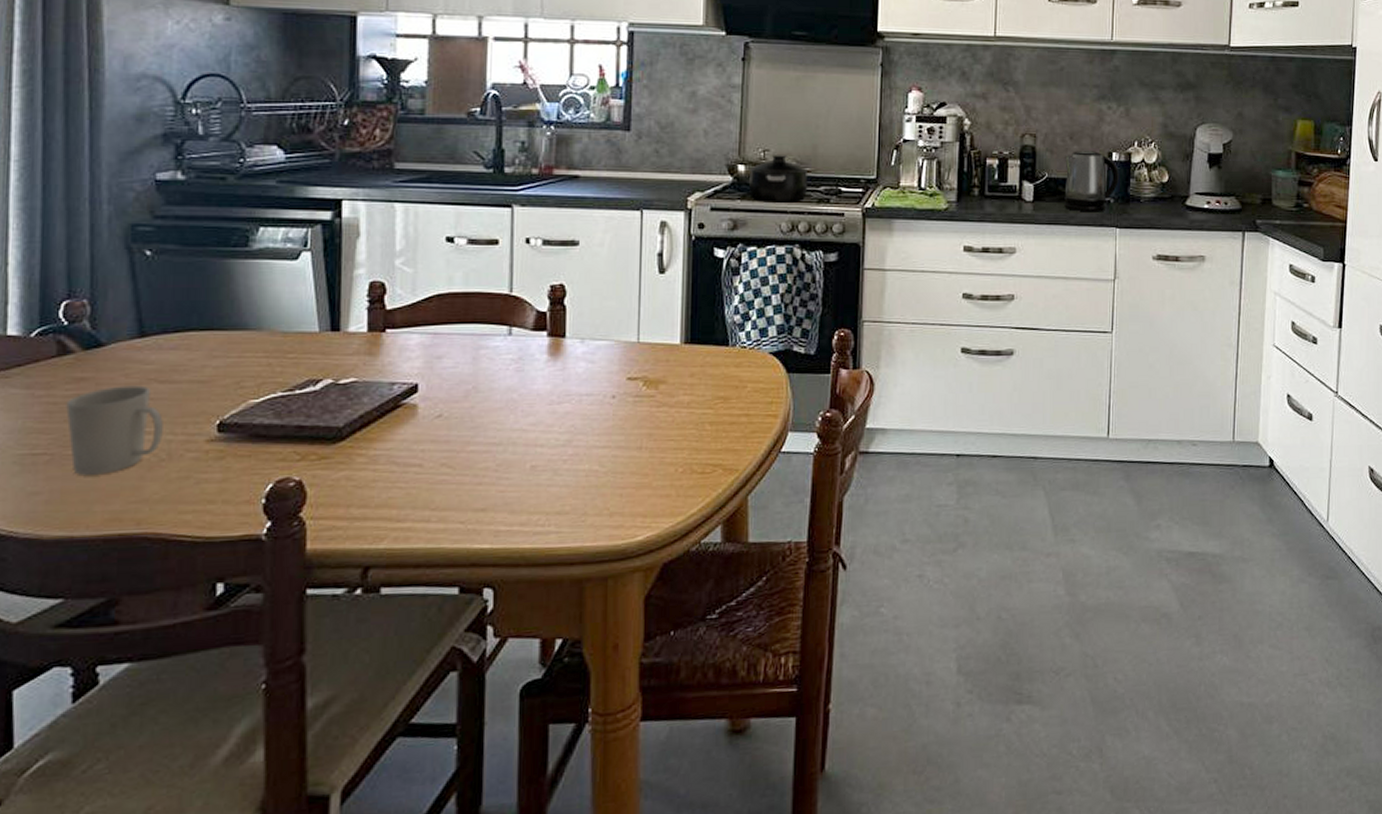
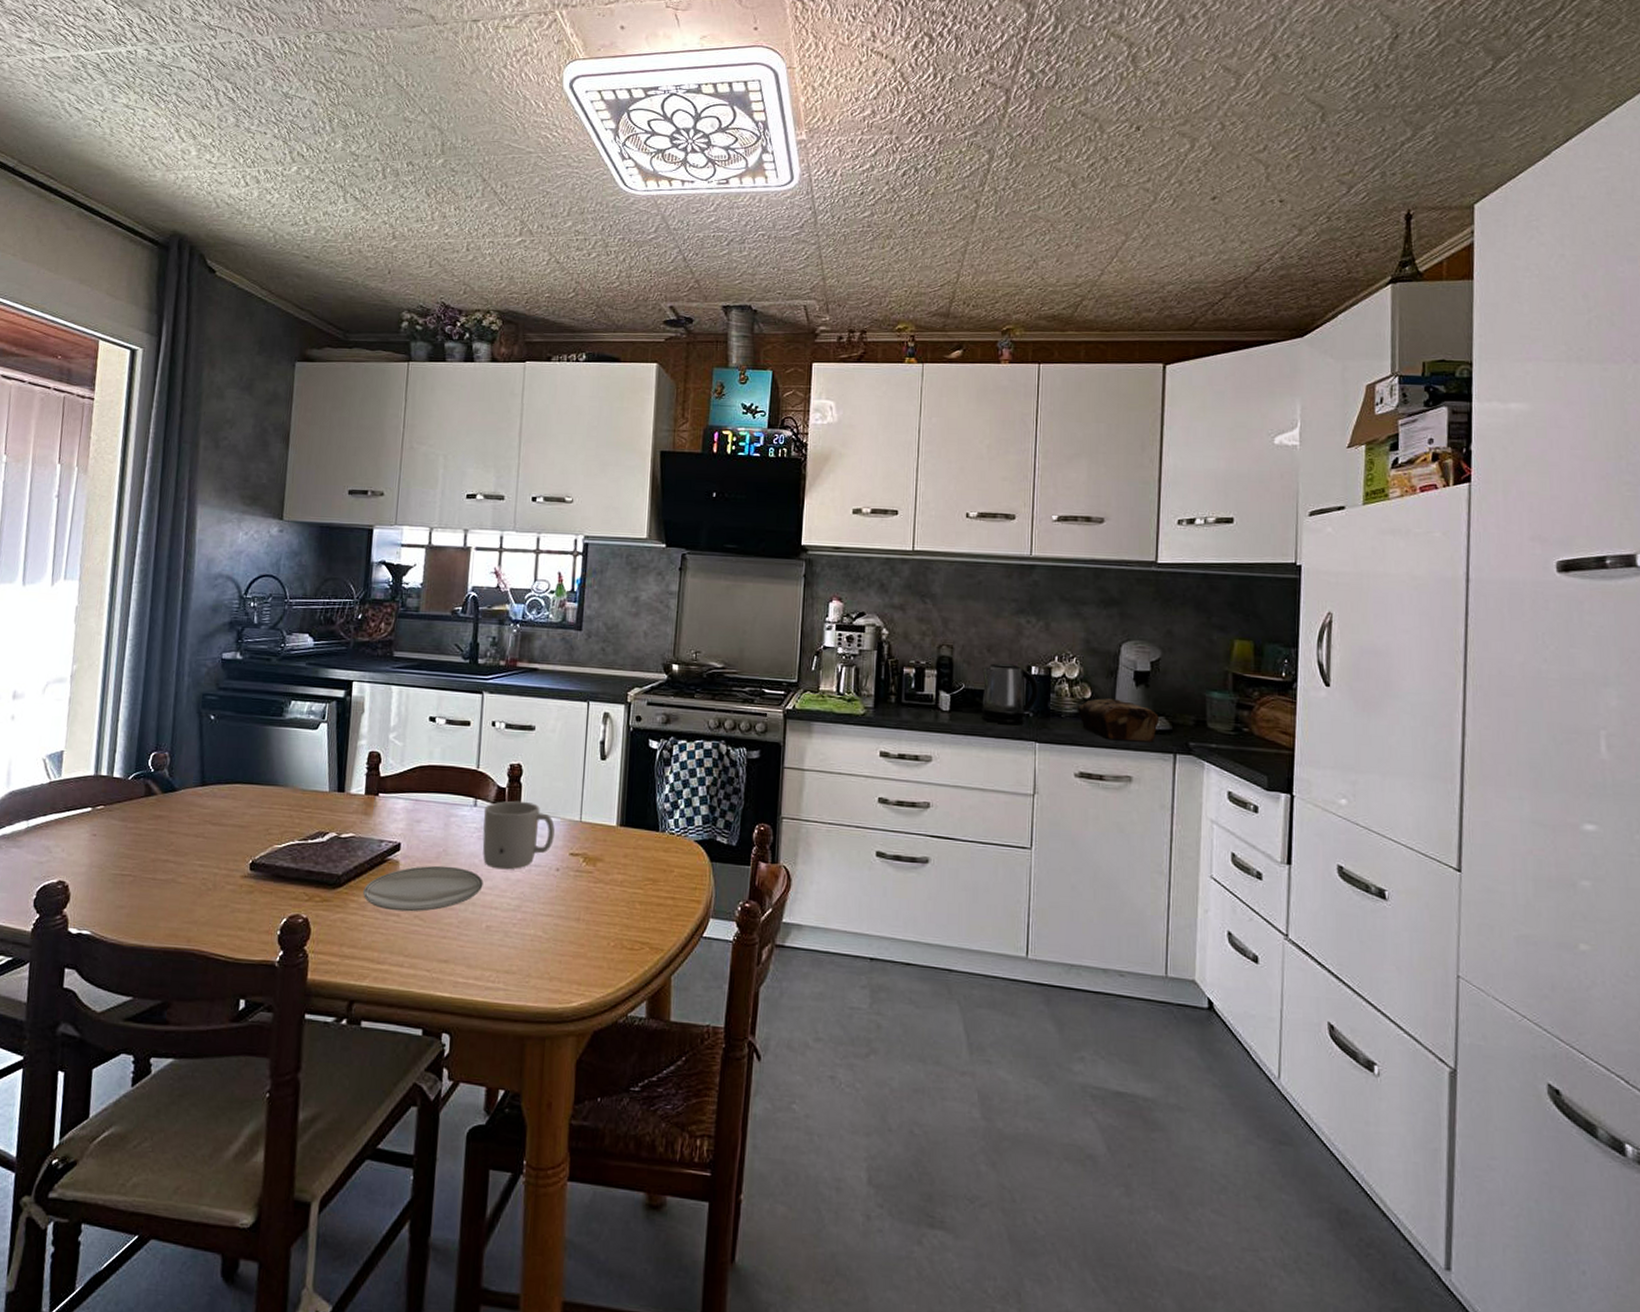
mug: present [66,385,163,475] -> none [147,824,213,897]
plate: none [373,404,525,461] -> present [363,865,483,912]
mug: none [520,325,608,403] -> present [482,800,555,870]
saucepan: present [749,155,809,203] -> none [682,656,735,702]
bread loaf: none [1156,182,1231,222] -> present [1078,698,1160,743]

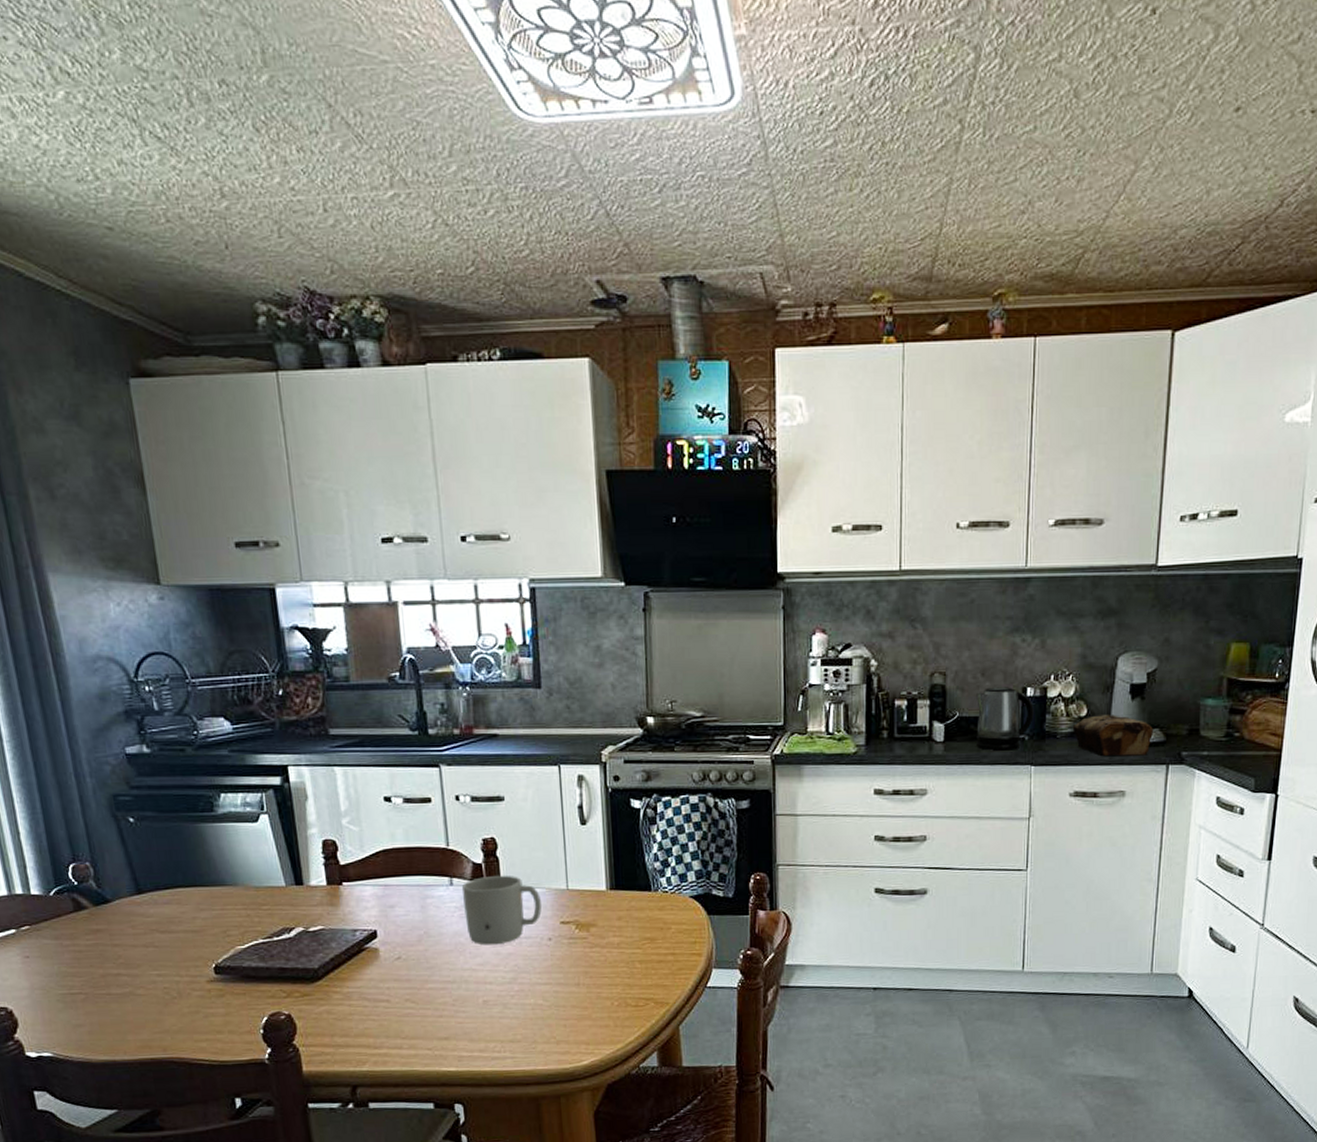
plate: present [363,865,483,912] -> none [345,947,473,997]

